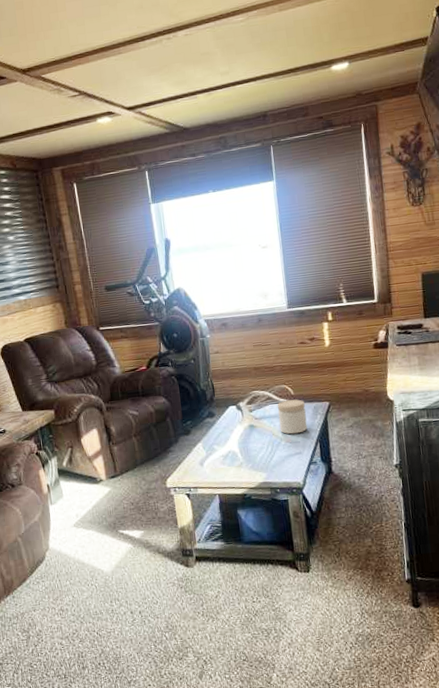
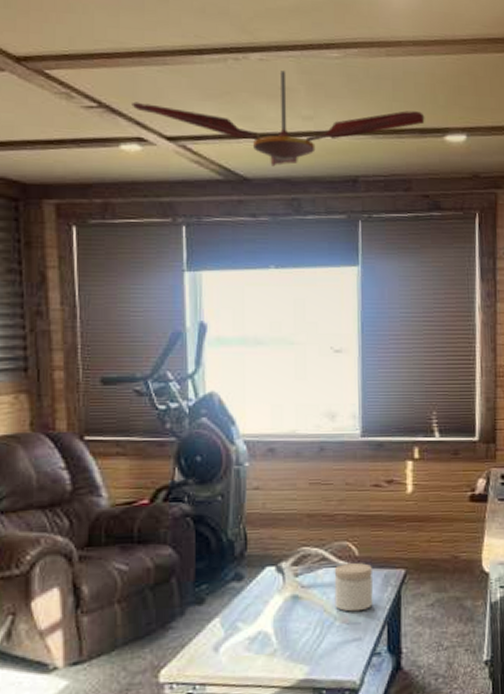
ceiling fan: none [101,40,315,116] -> present [132,70,425,167]

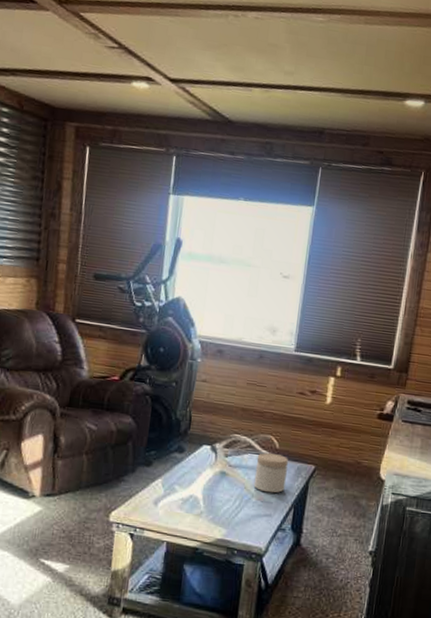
ceiling fan: present [132,70,425,167] -> none [145,29,390,113]

